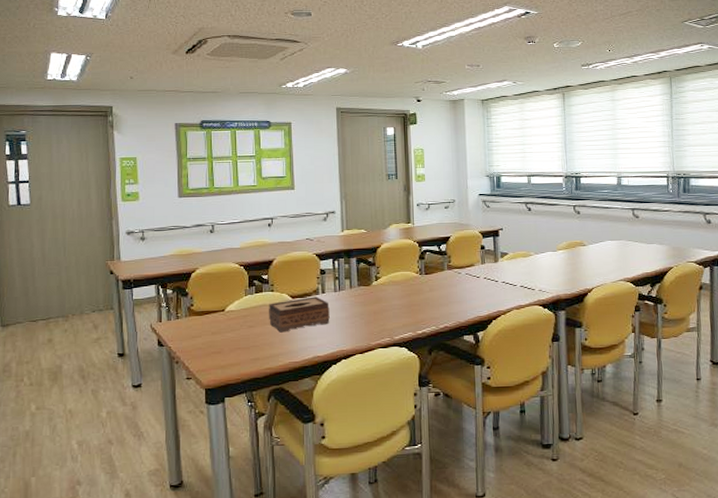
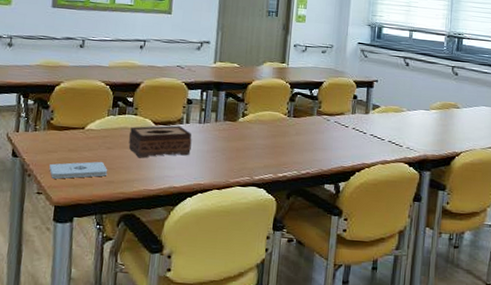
notepad: none [195,340,252,363] -> present [49,161,108,179]

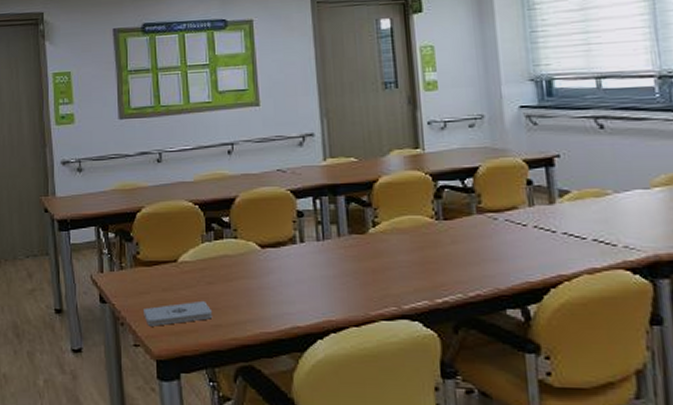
tissue box: present [128,125,192,158] -> none [231,246,312,293]

